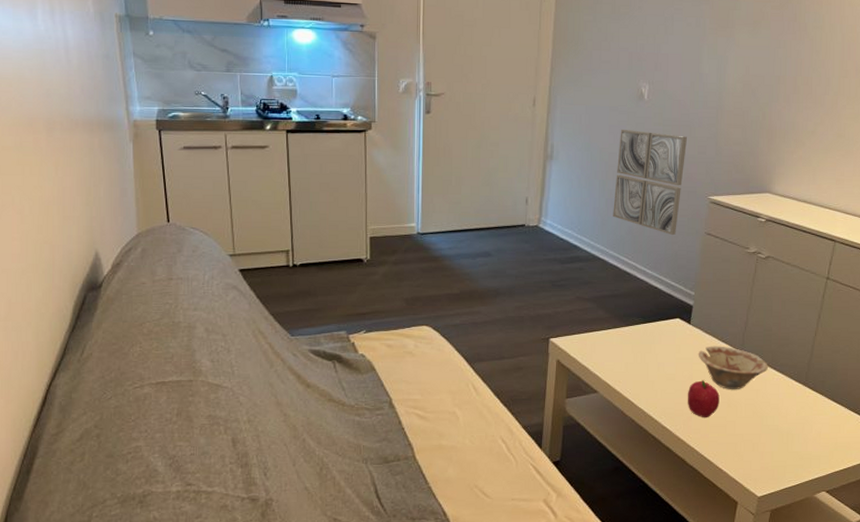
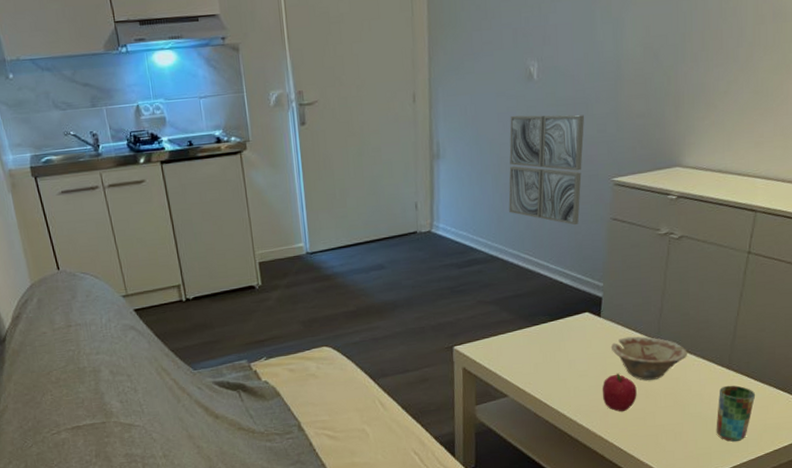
cup: none [791,401,829,457] -> present [716,385,756,442]

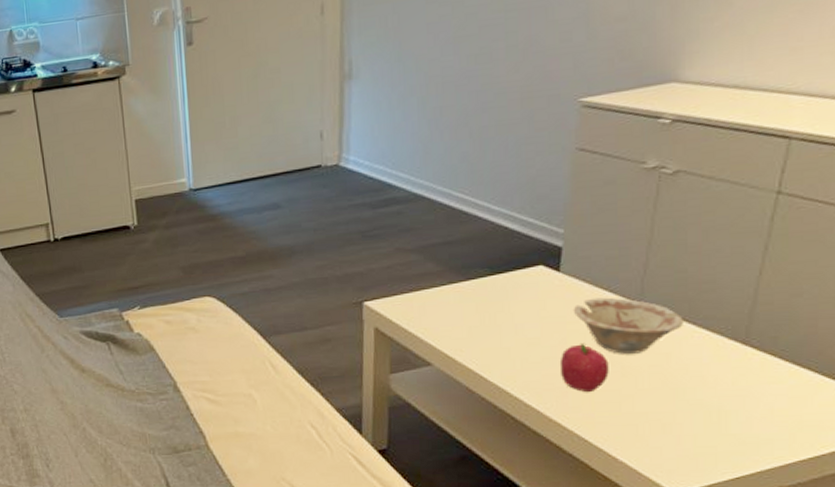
wall art: present [508,114,584,226] -> none [438,21,542,158]
cup: present [716,385,756,442] -> none [724,366,787,441]

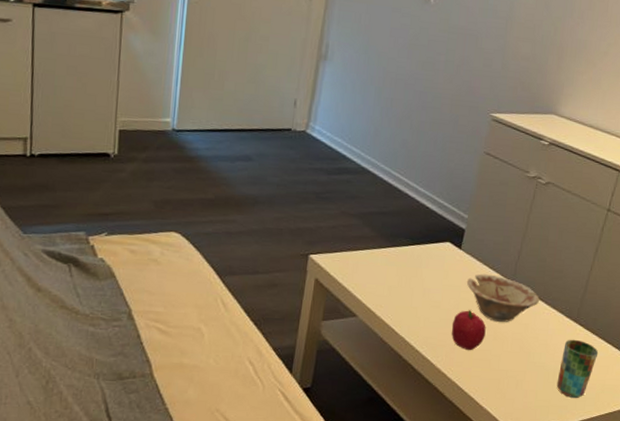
cup: none [724,366,787,441] -> present [556,339,599,398]

